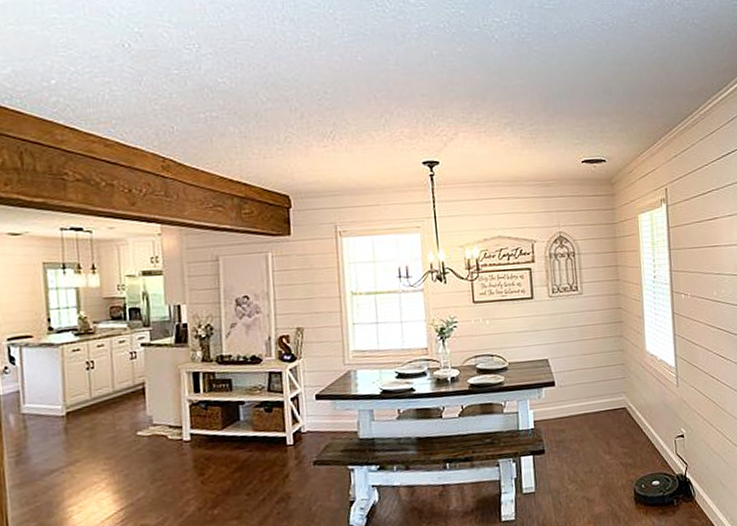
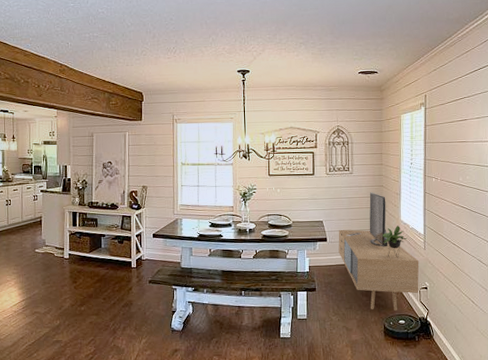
media console: none [569,317,674,471] -> present [338,192,419,311]

